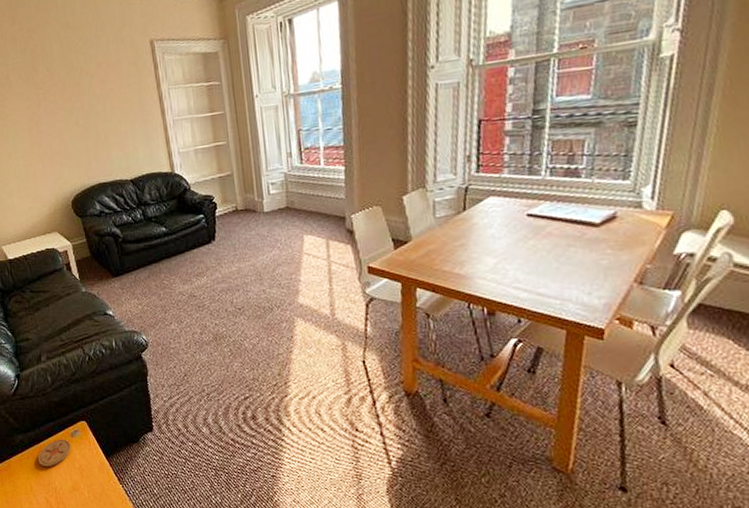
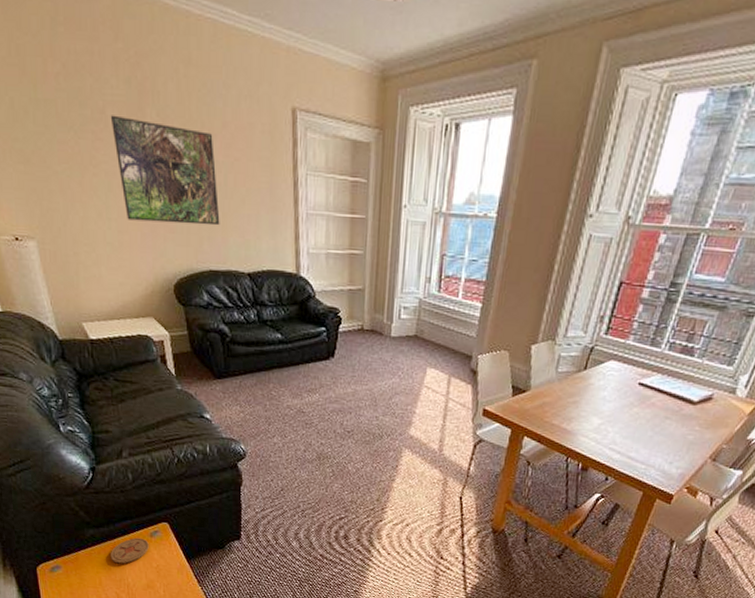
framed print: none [13,74,103,156] -> present [110,115,220,226]

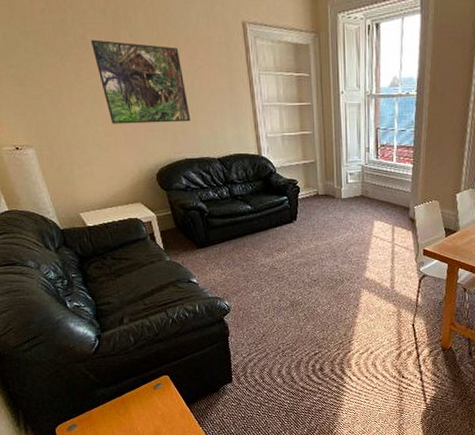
coaster: present [111,537,149,564] -> none [120,391,154,416]

